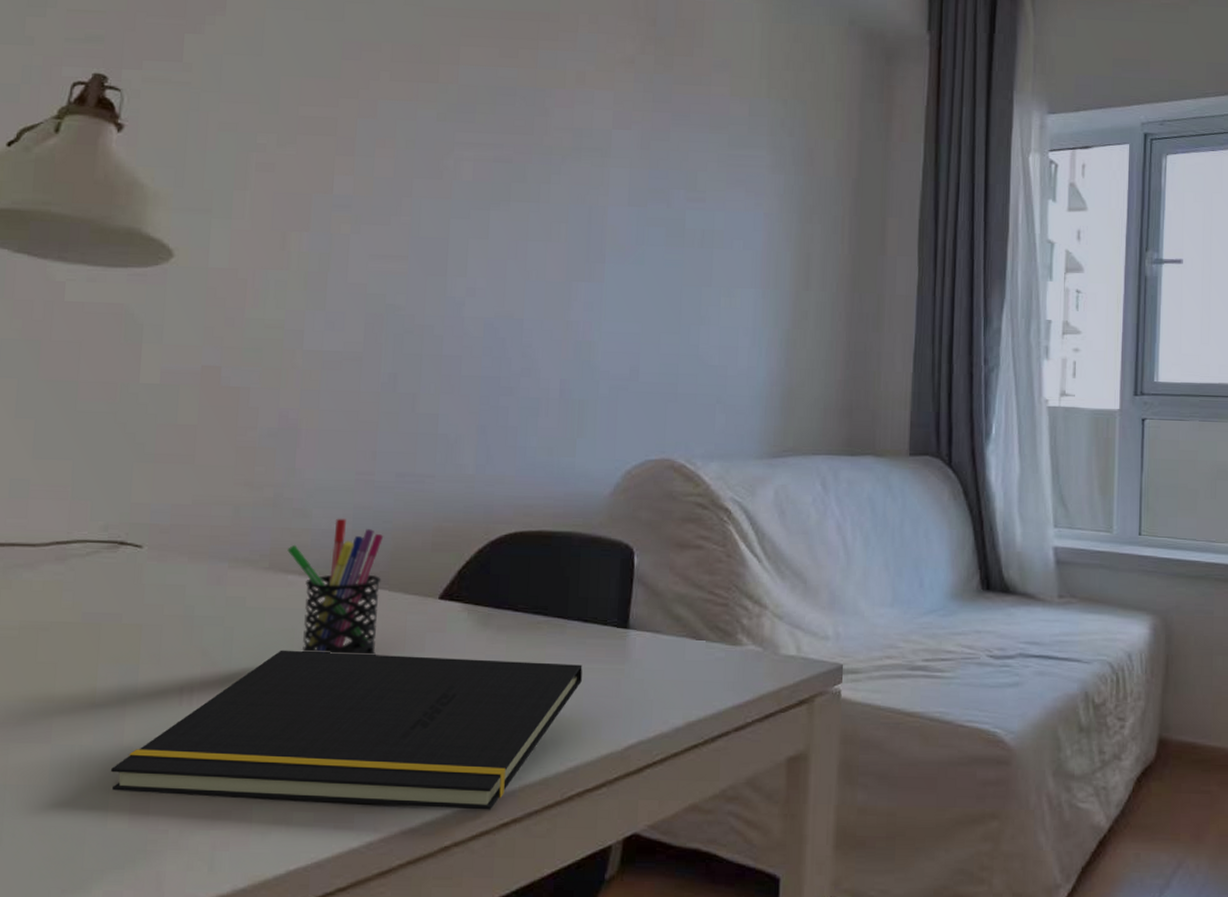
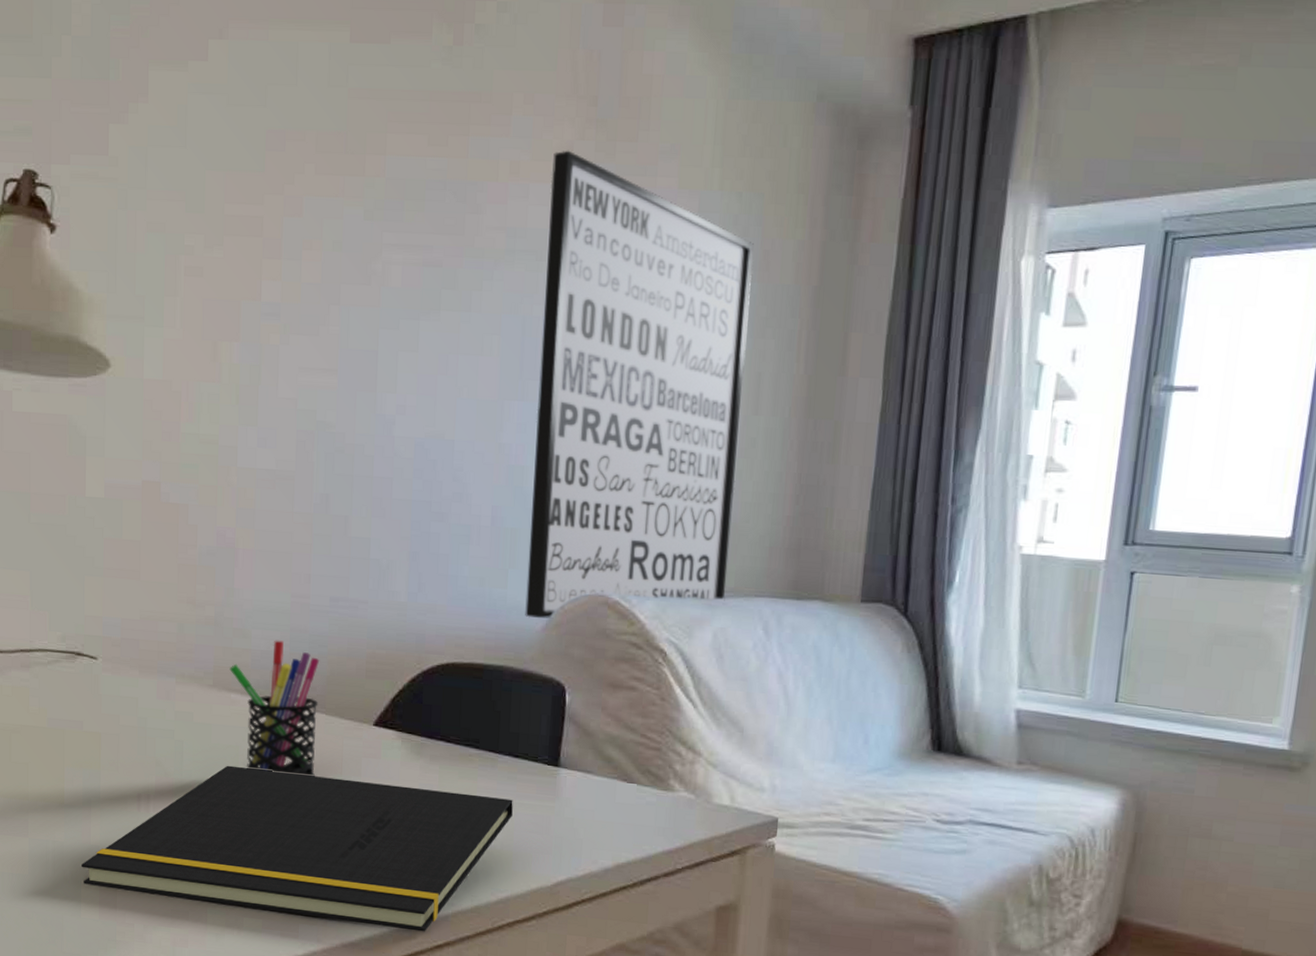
wall art: none [593,62,800,485] -> present [525,150,755,619]

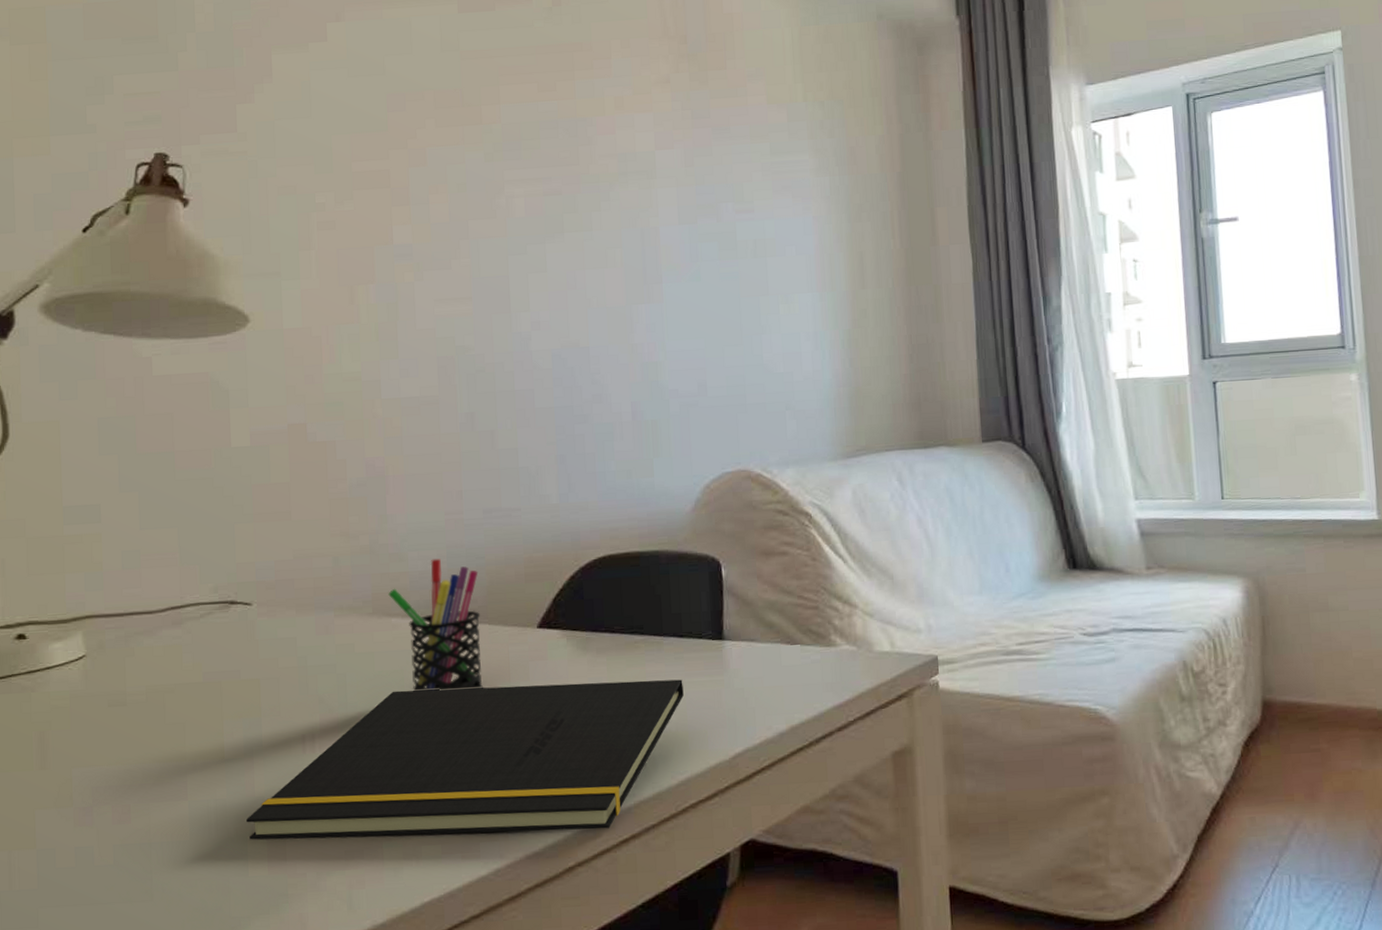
wall art: present [525,150,755,619] -> none [652,82,859,502]

